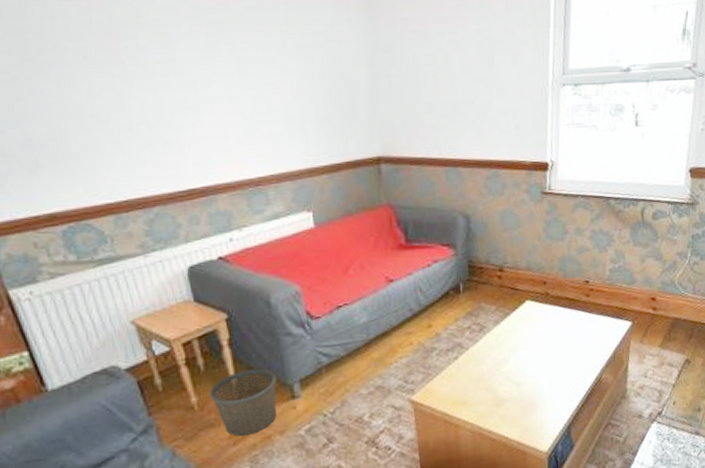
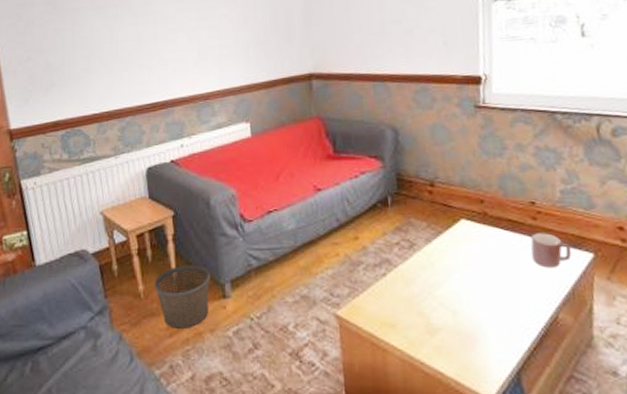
mug: none [583,307,615,339] -> present [530,233,572,270]

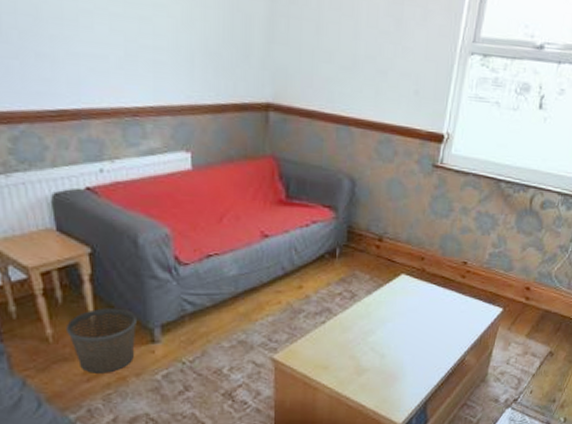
mug: present [530,233,572,270] -> none [454,289,487,321]

